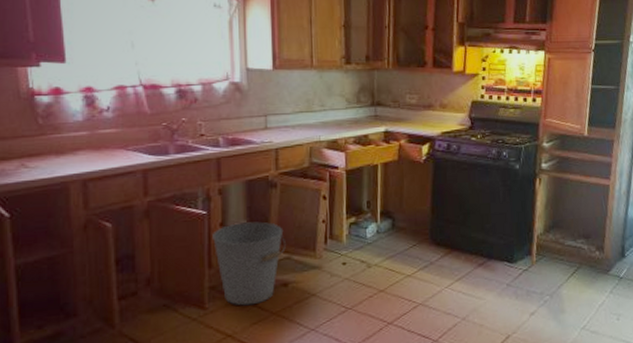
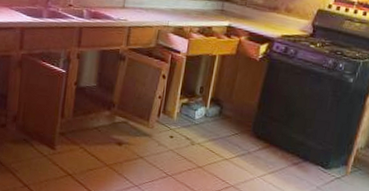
bucket: present [212,222,286,306] -> none [67,85,125,155]

